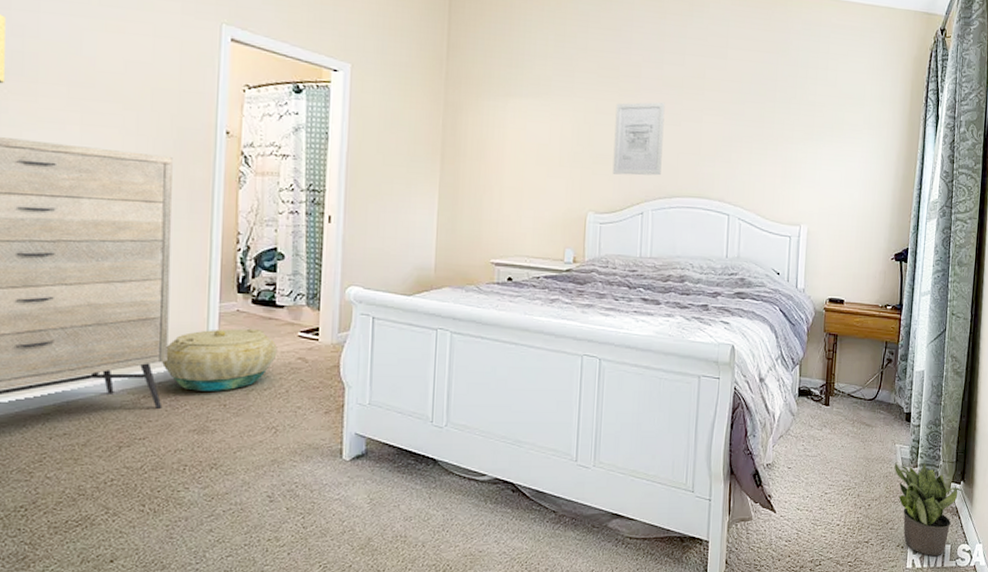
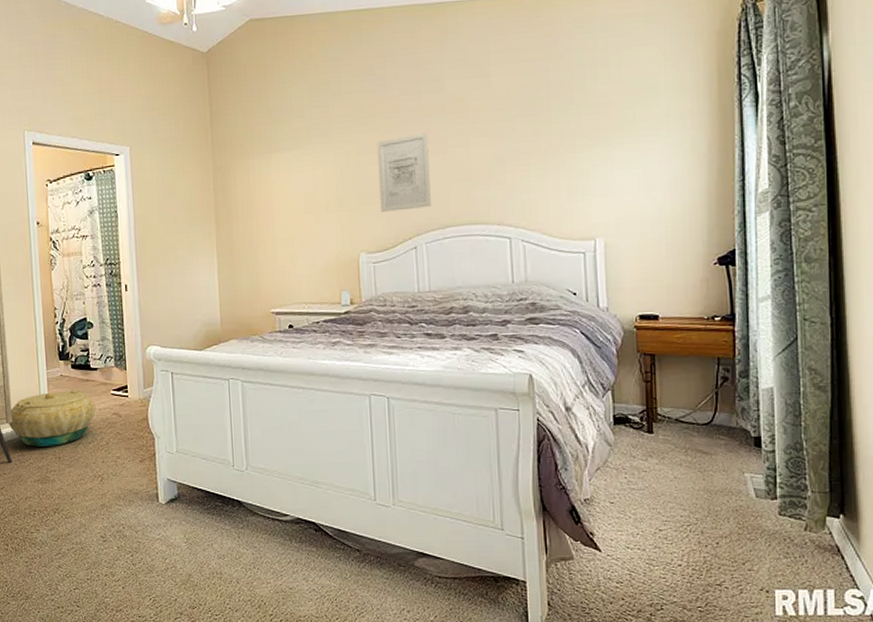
potted plant: present [895,462,964,557] -> none [746,493,845,603]

